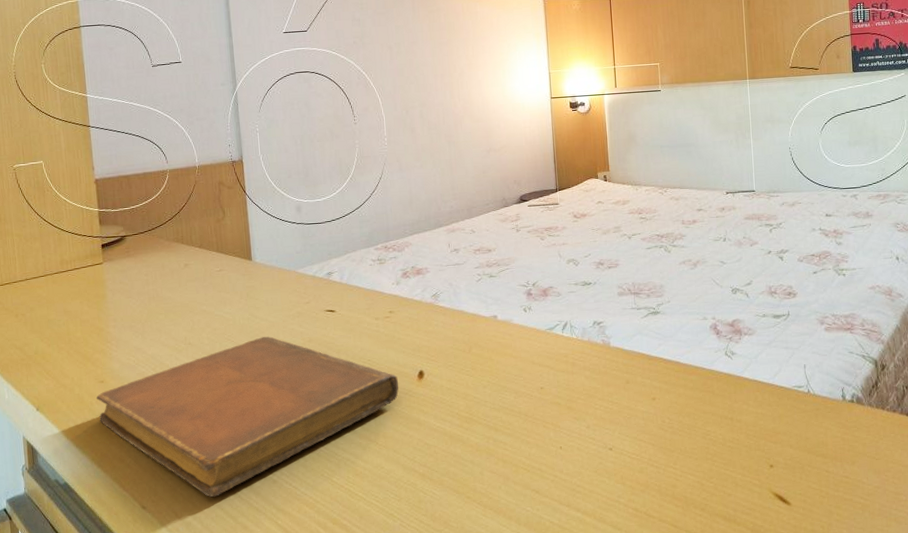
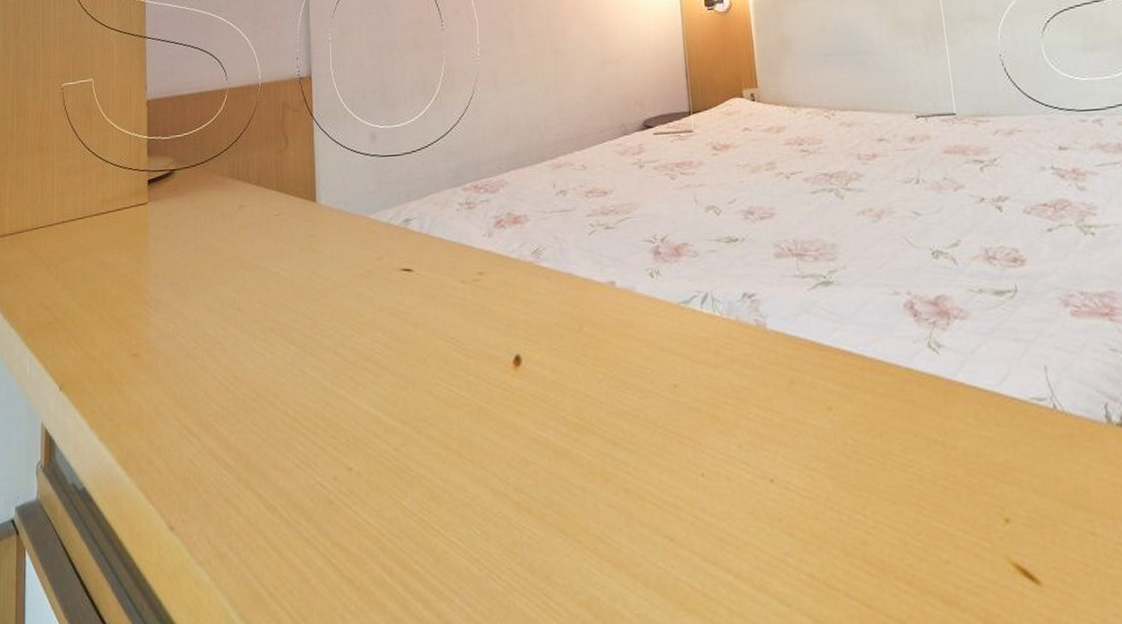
notebook: present [96,336,399,497] -> none [128,302,490,519]

